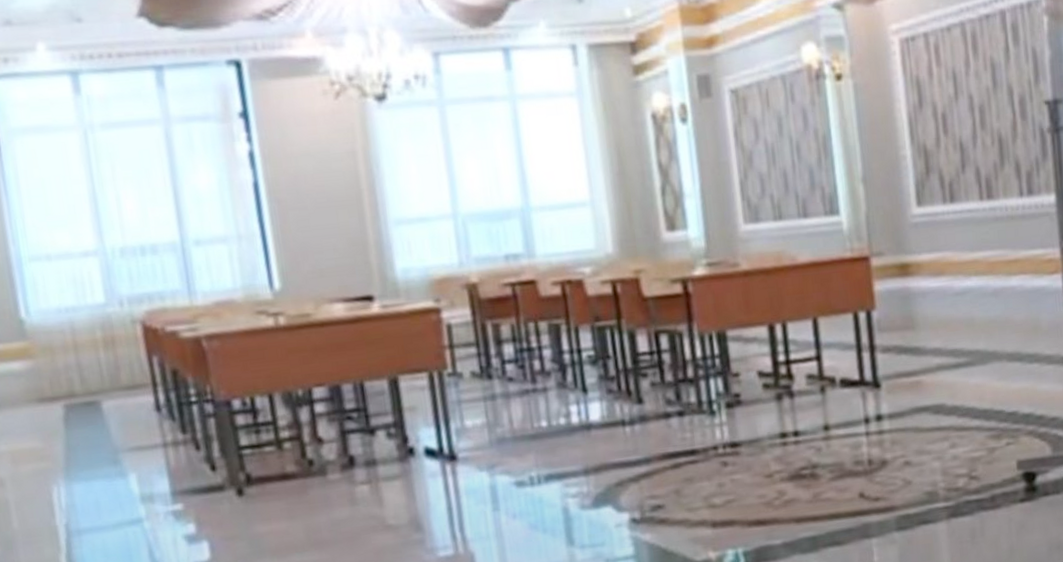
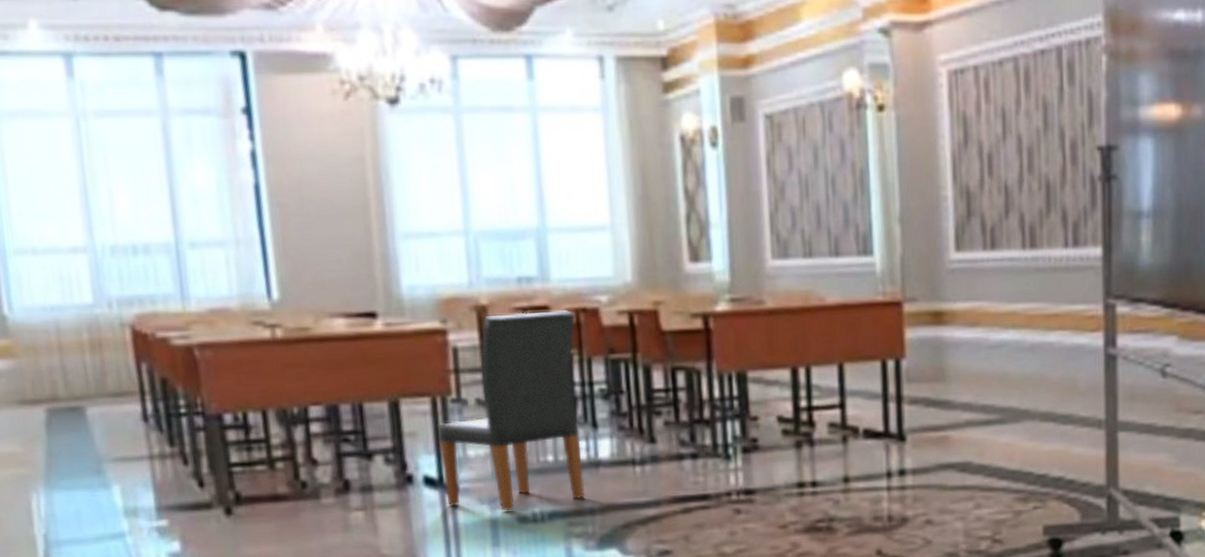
dining chair: none [435,283,579,477] -> present [437,310,586,511]

